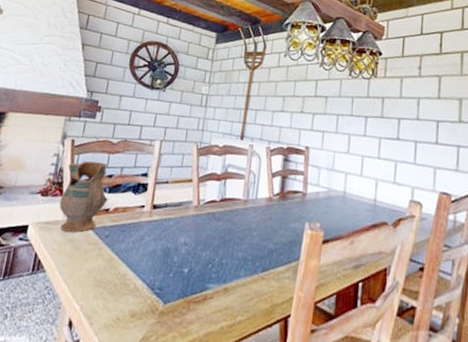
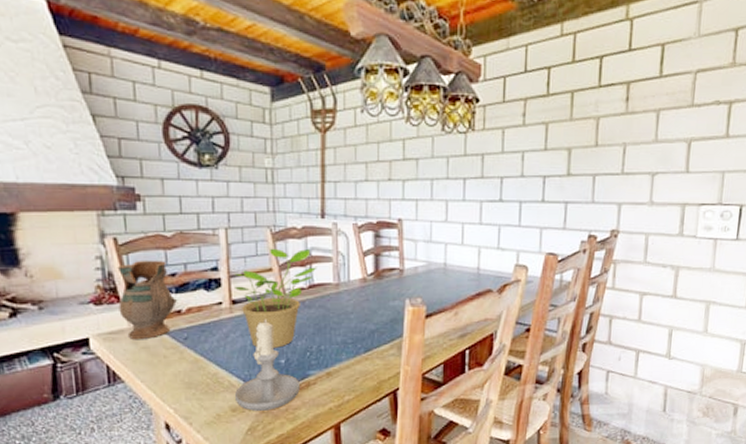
candle: none [135,226,198,321] -> present [234,319,301,411]
potted plant: none [158,161,231,256] -> present [234,248,317,348]

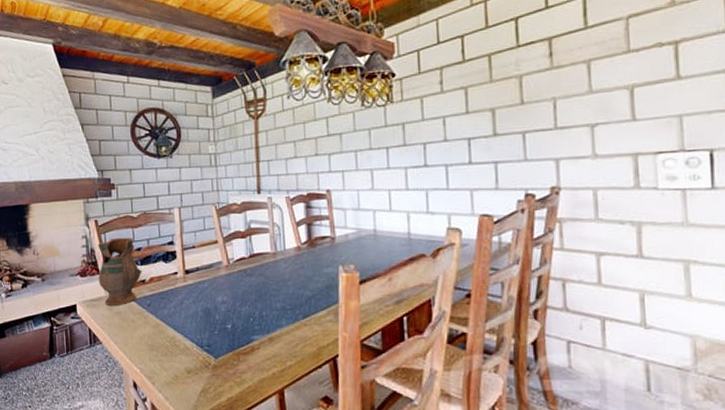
potted plant: present [234,248,317,348] -> none [186,221,256,314]
candle: present [234,319,301,411] -> none [189,286,246,373]

